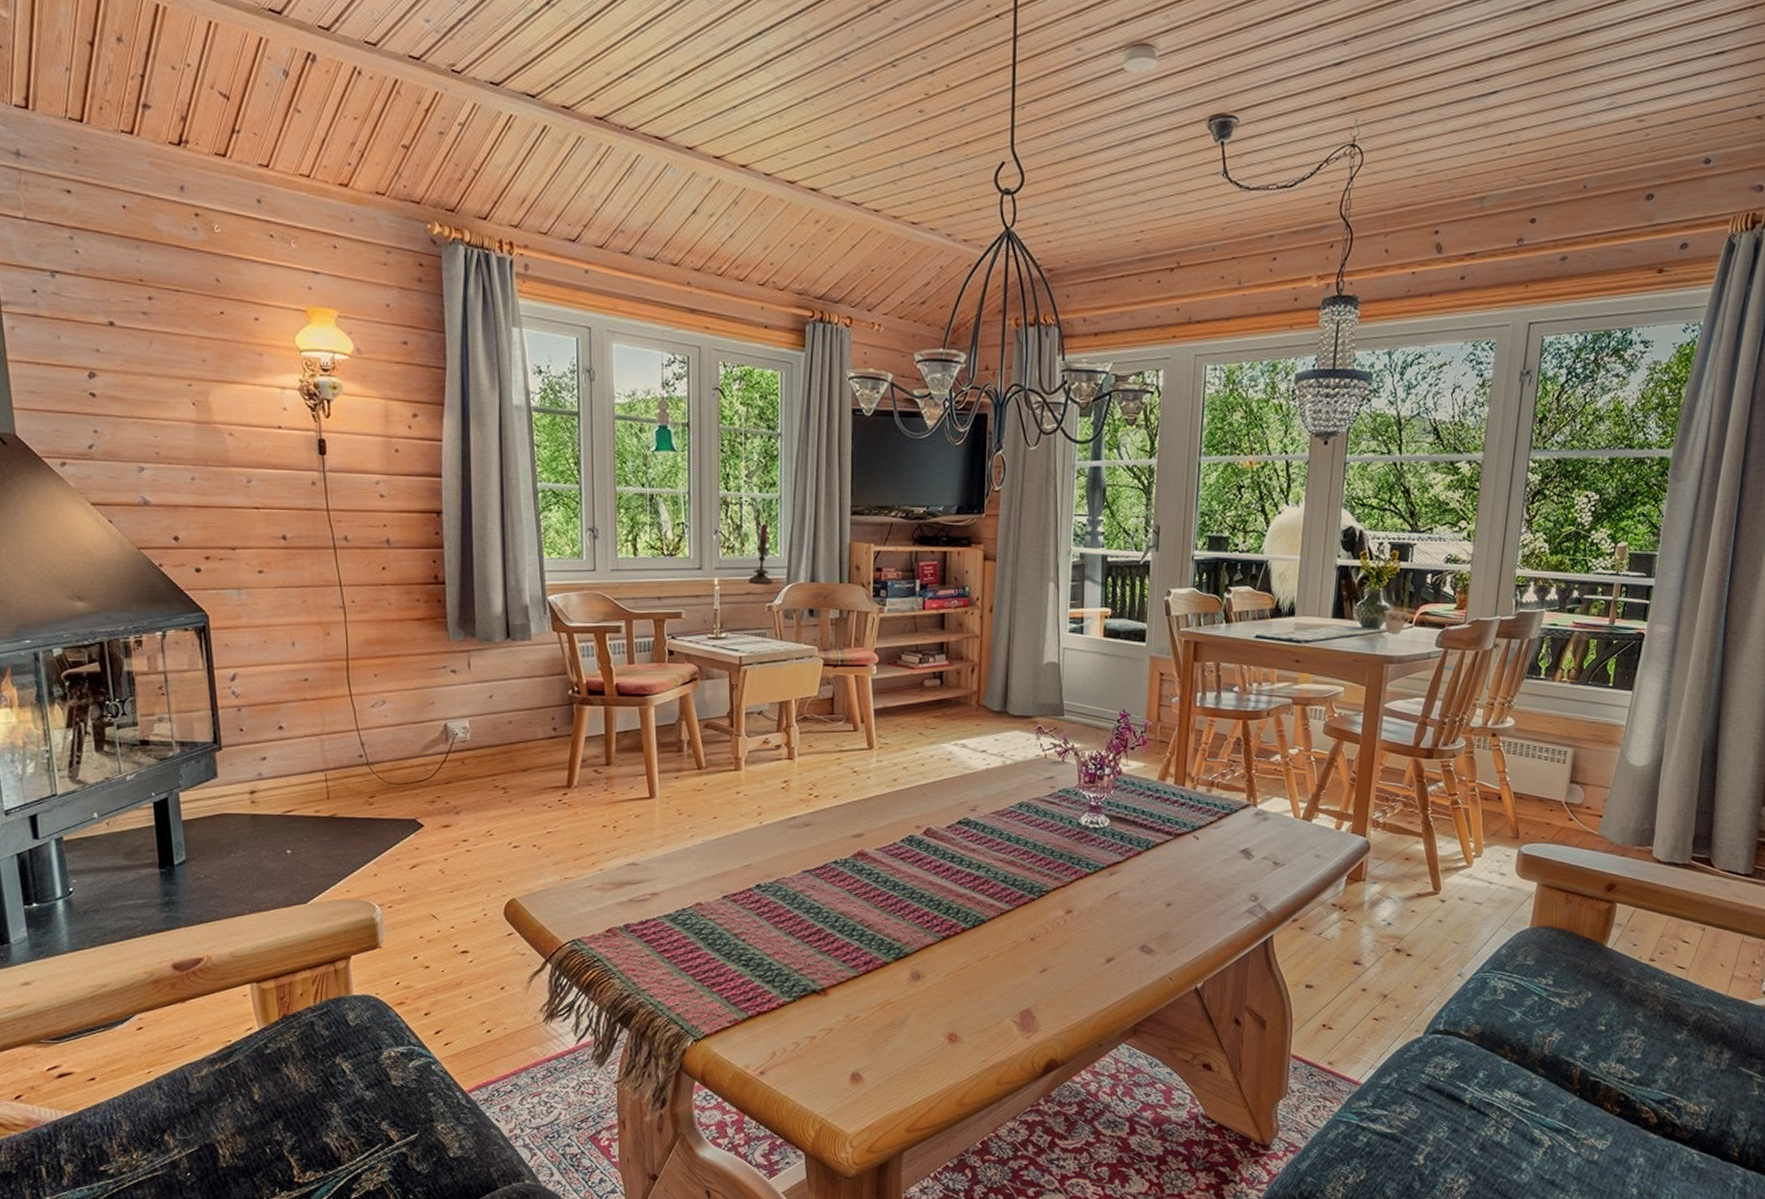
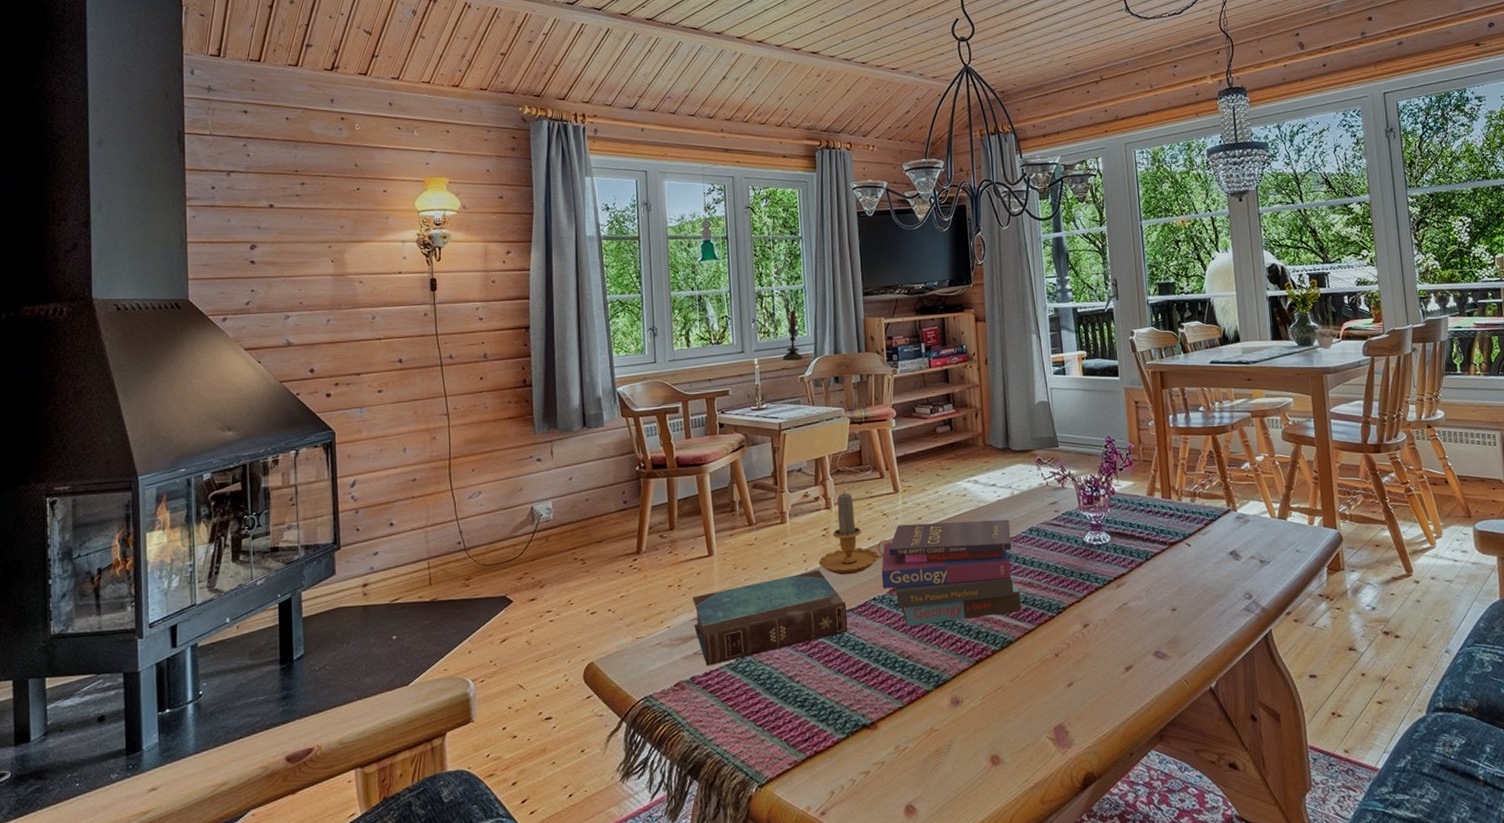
book: none [629,825,804,915] -> present [692,570,848,666]
candle: none [776,741,860,834] -> present [819,491,891,575]
books: none [845,785,1000,894] -> present [881,519,1021,626]

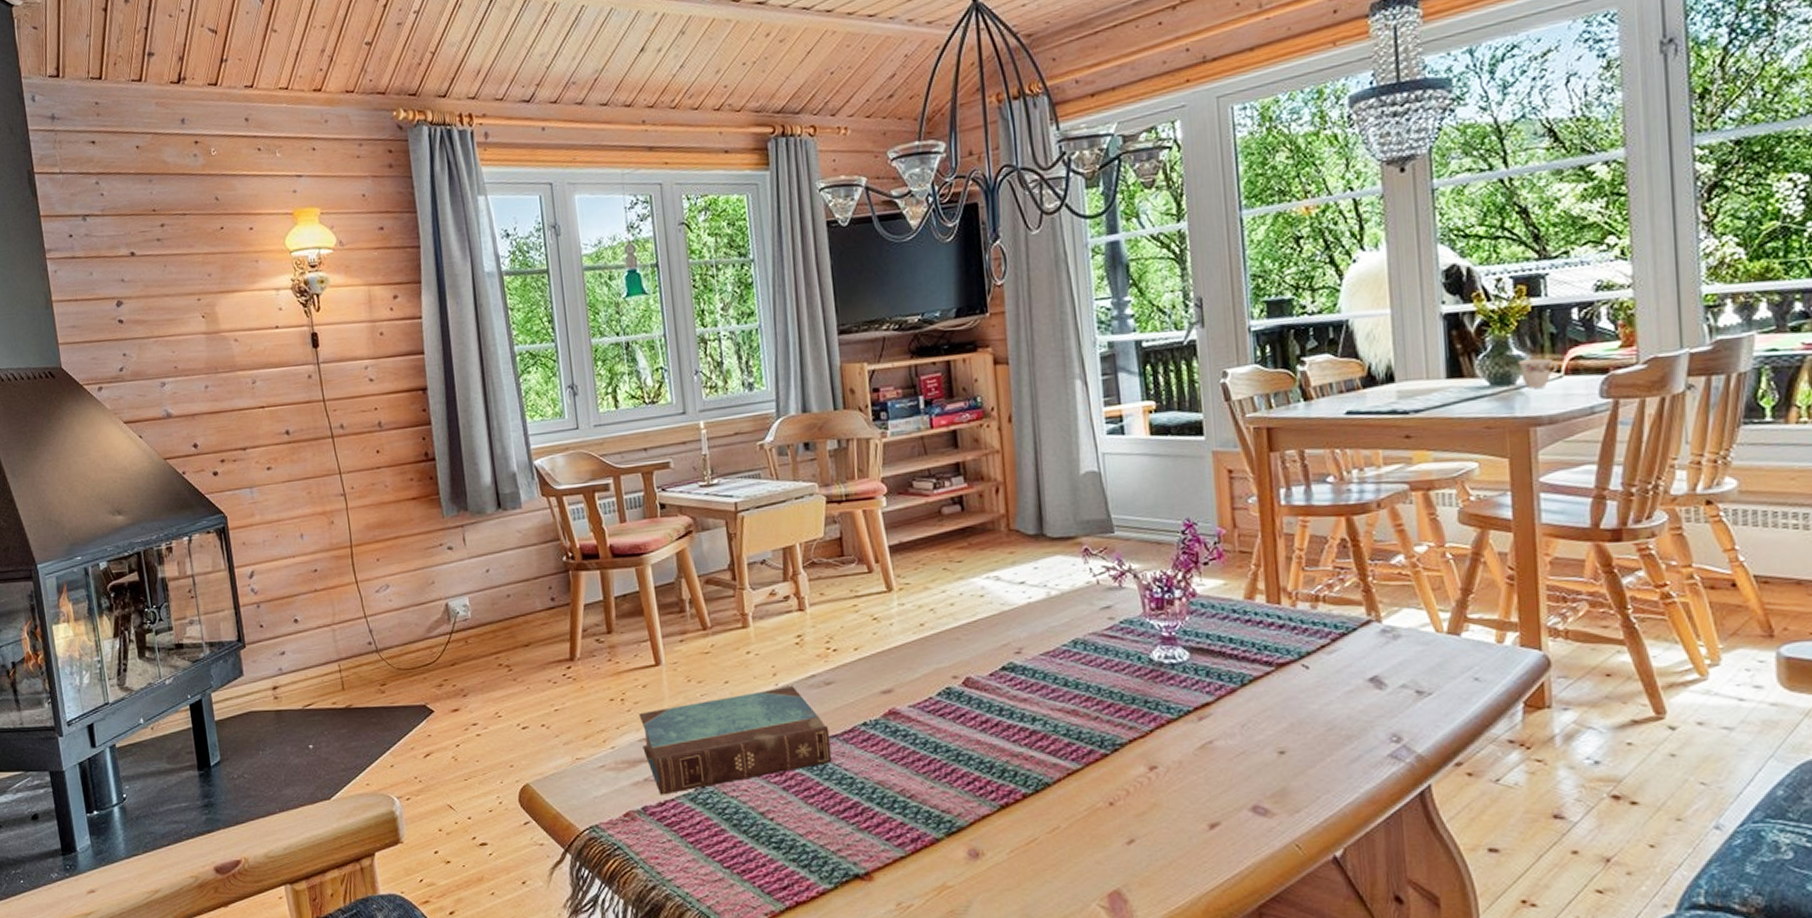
candle: present [782,309,803,361] -> none [735,356,762,423]
candle: present [819,491,891,575] -> none [792,589,885,693]
books: present [881,519,1021,626] -> none [872,627,1062,759]

